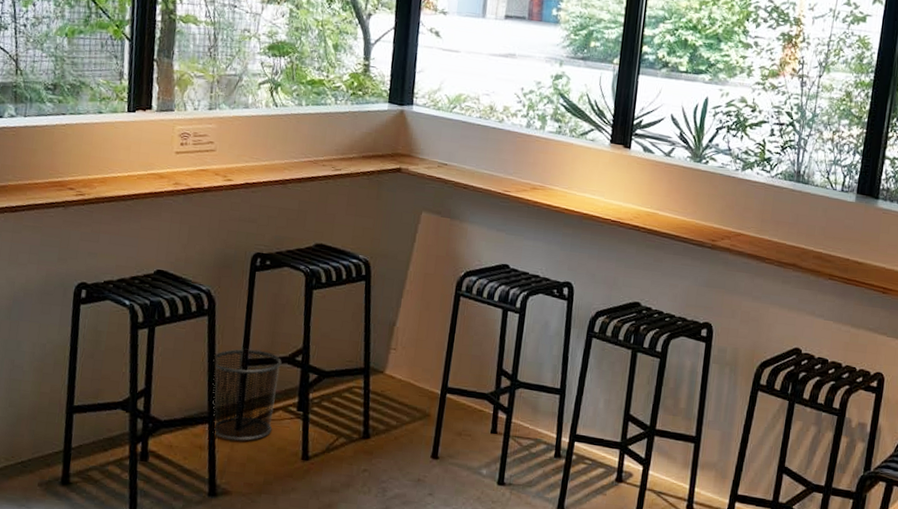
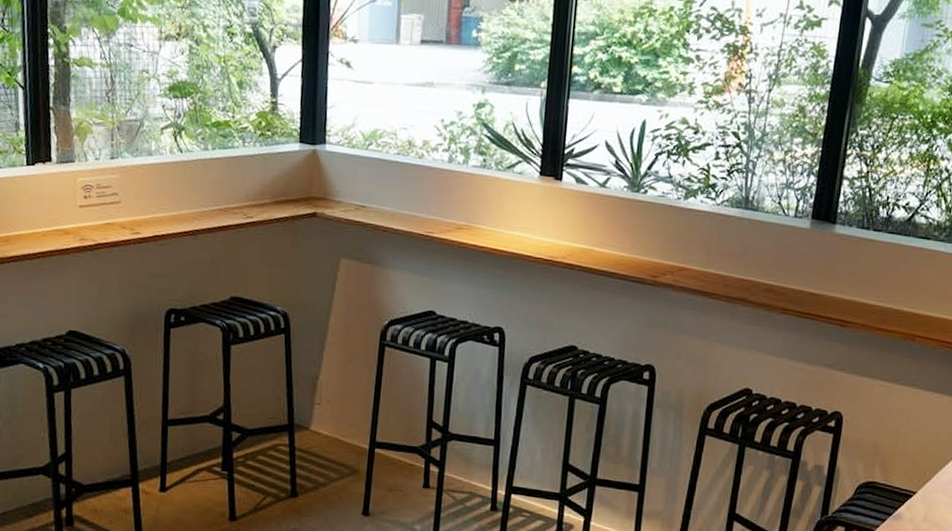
waste bin: present [212,349,282,441] -> none [132,409,203,503]

